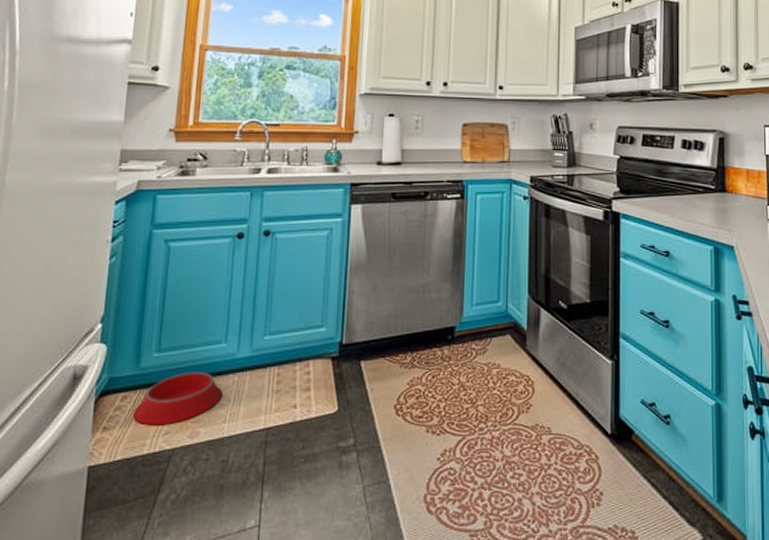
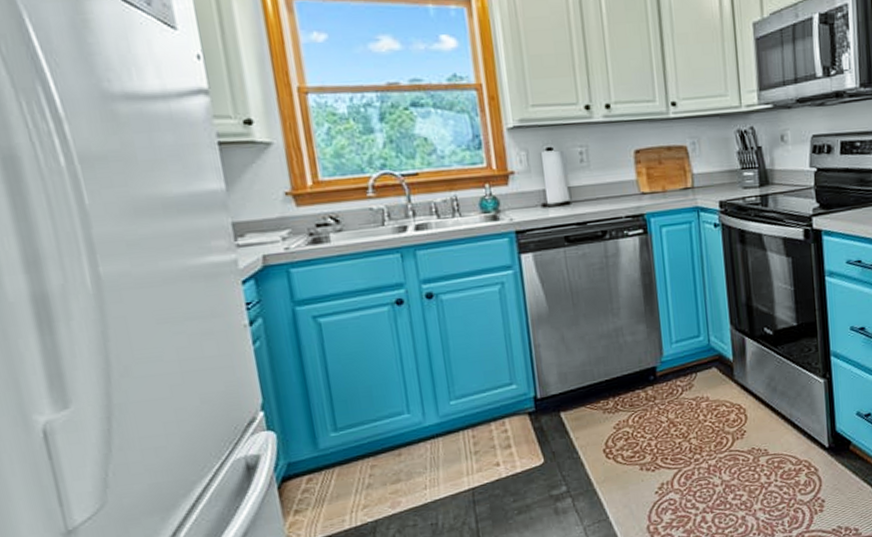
pet bowl: present [133,371,223,426] -> none [324,444,417,503]

